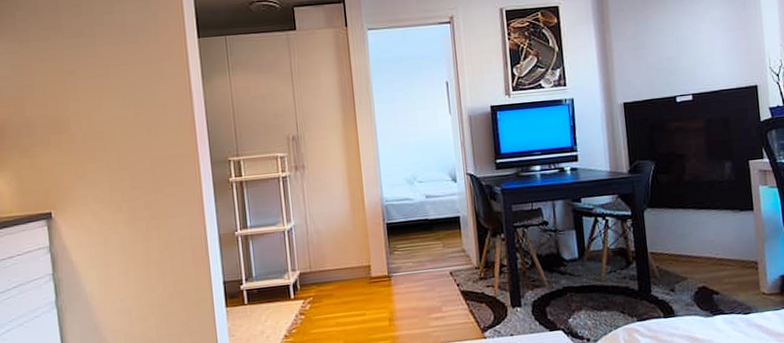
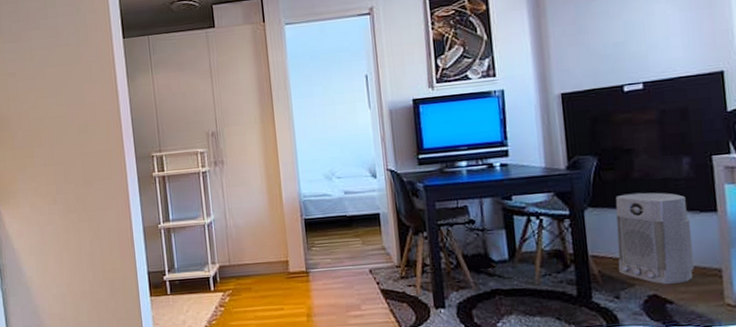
air purifier: none [670,193,736,278] -> present [615,192,694,285]

